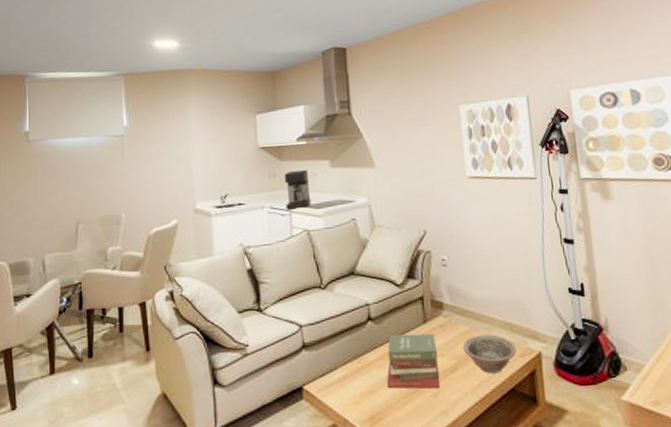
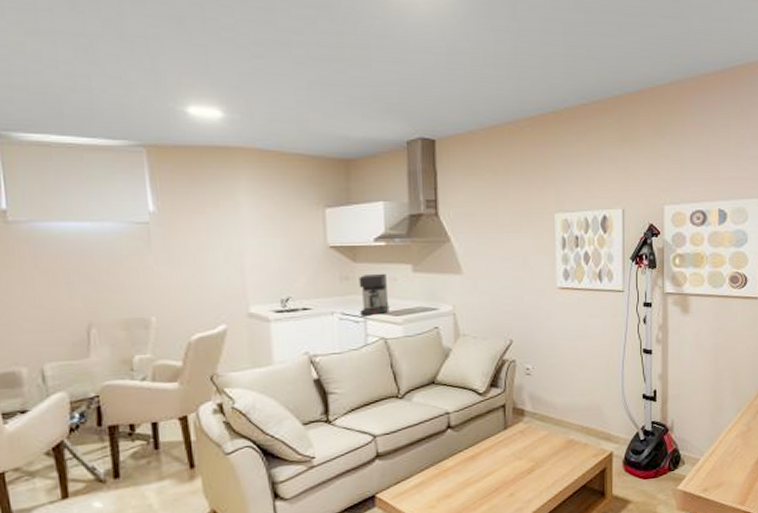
books: present [387,333,440,389] -> none [464,438,517,492]
decorative bowl: present [462,334,517,374] -> none [540,438,590,474]

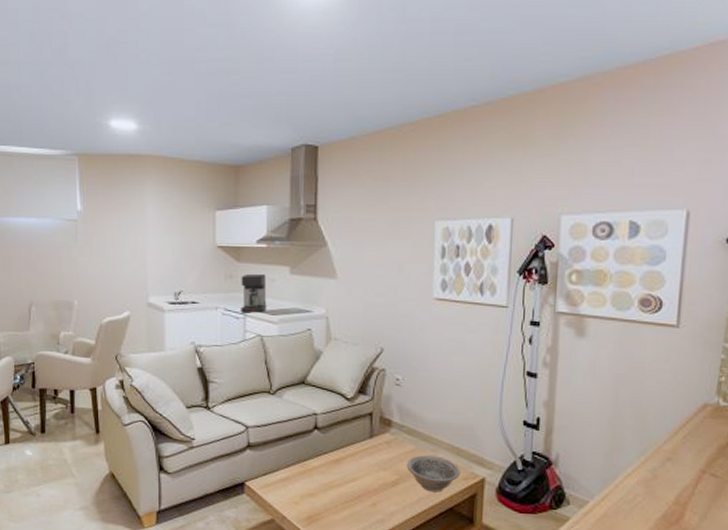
decorative bowl: none [540,438,590,474] -> present [406,455,460,493]

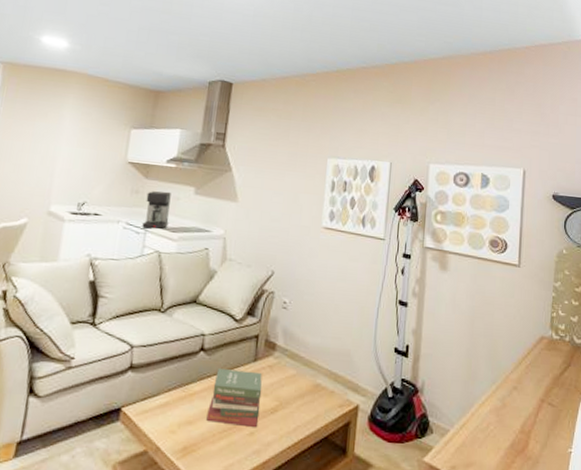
books: none [327,446,381,500] -> present [206,369,263,428]
decorative bowl: present [406,455,460,493] -> none [286,380,336,420]

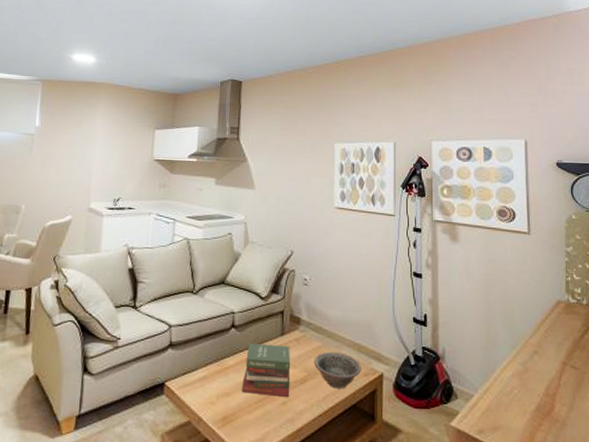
coffee maker: present [142,191,171,230] -> none [171,183,195,219]
decorative bowl: none [286,380,336,420] -> present [313,352,361,389]

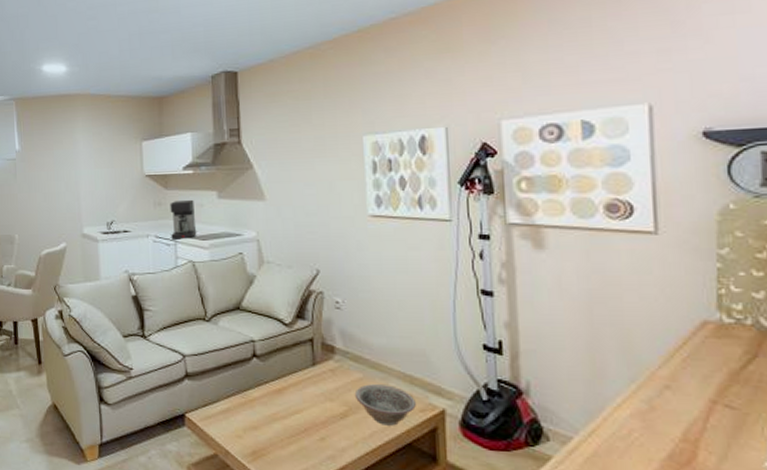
coffee maker: none [171,183,195,219] -> present [170,199,197,240]
books: present [242,343,291,398] -> none [271,374,328,434]

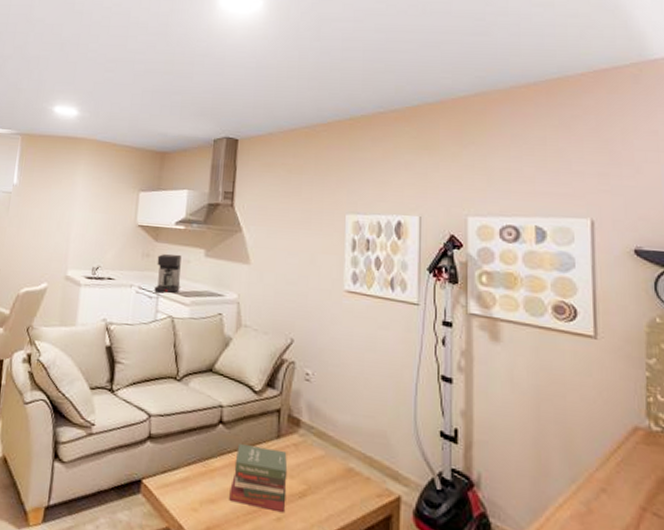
books: none [271,374,328,434] -> present [229,444,288,513]
decorative bowl: present [354,384,416,426] -> none [315,463,373,510]

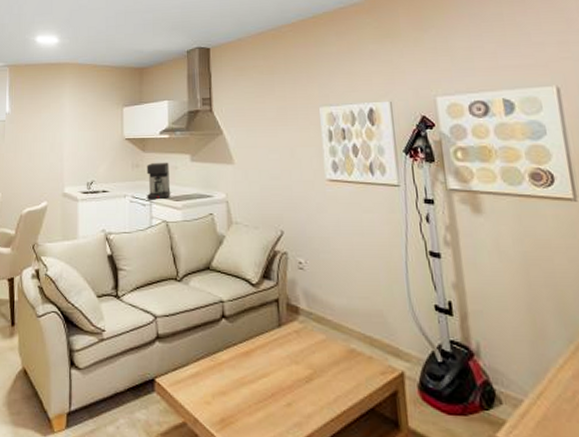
books: present [229,444,288,513] -> none [239,336,294,399]

